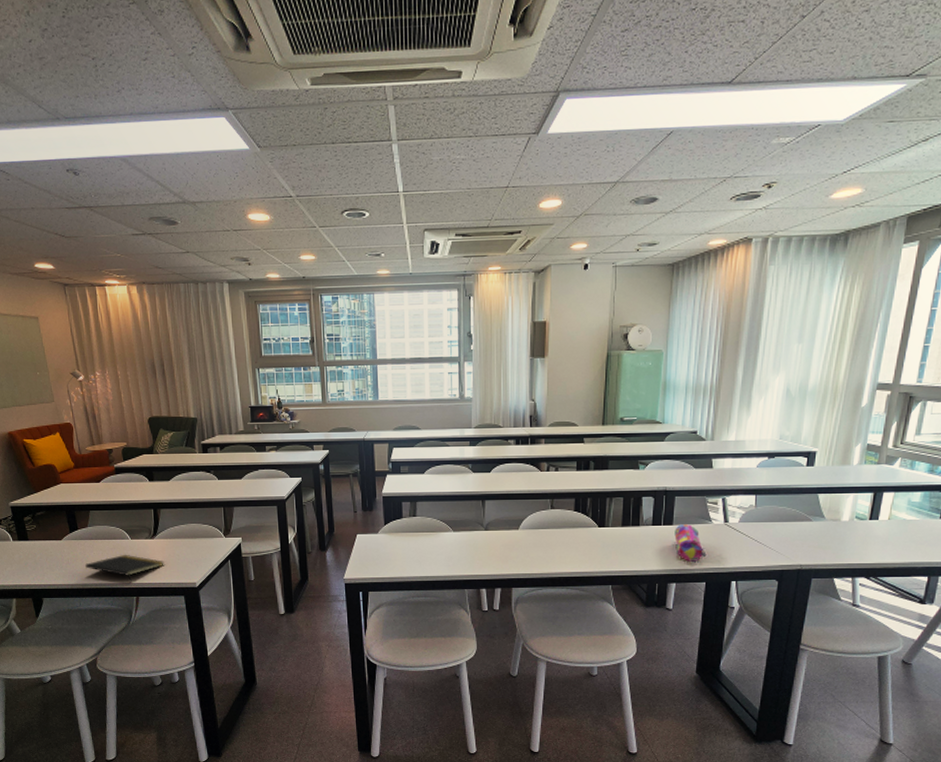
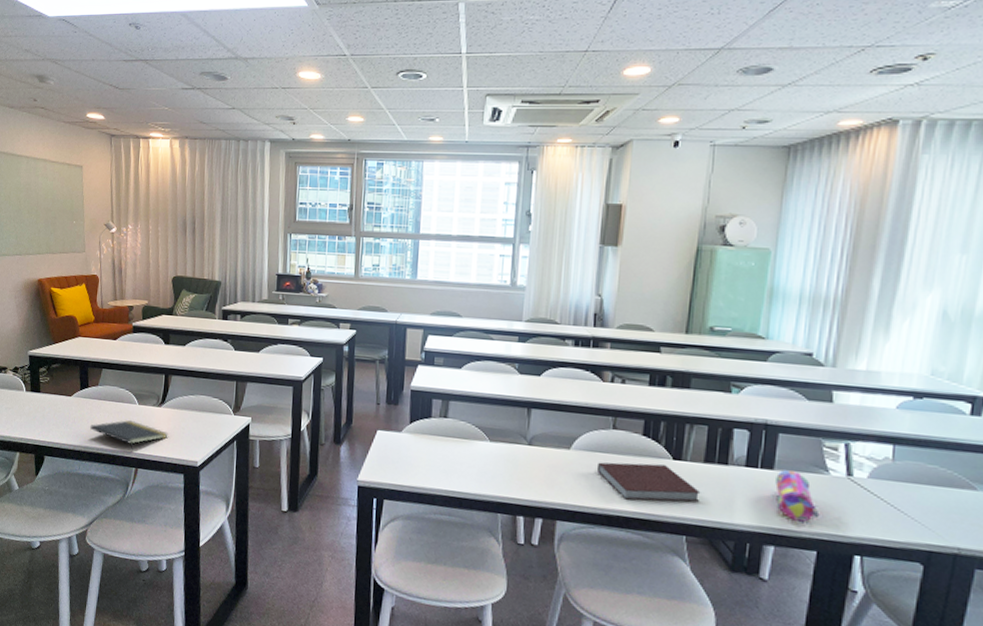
notebook: none [541,532,621,563] -> present [598,462,701,503]

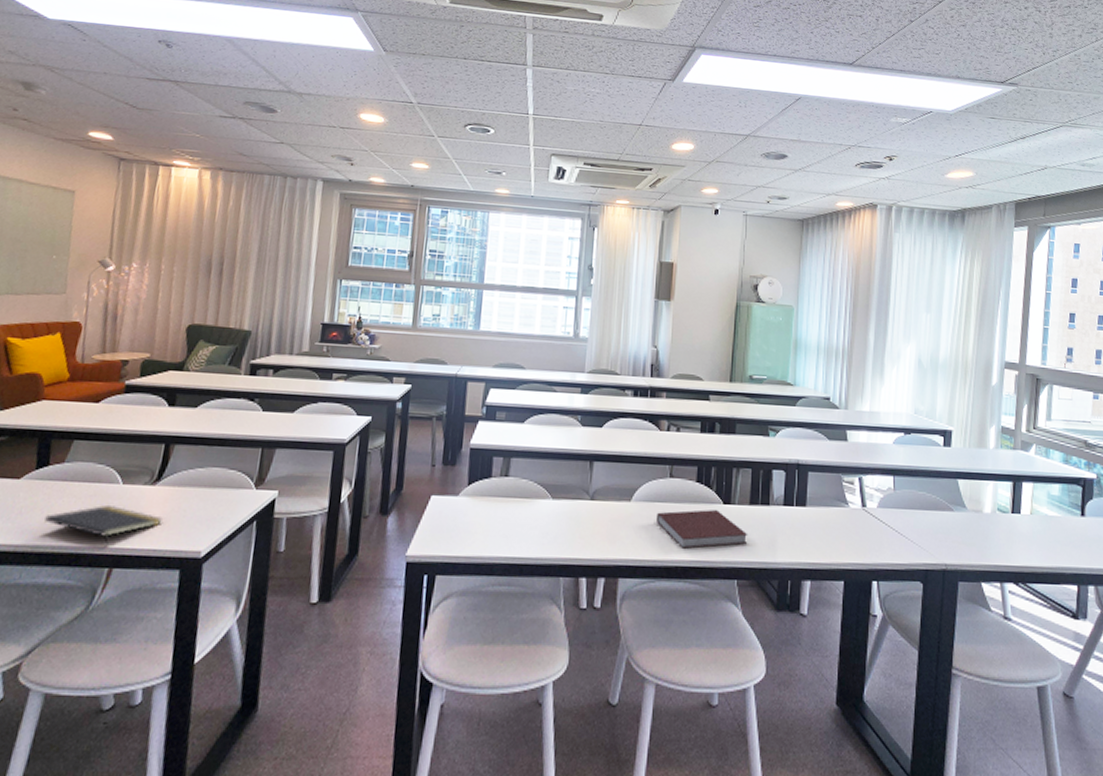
pencil case: present [775,470,820,522] -> none [808,506,844,554]

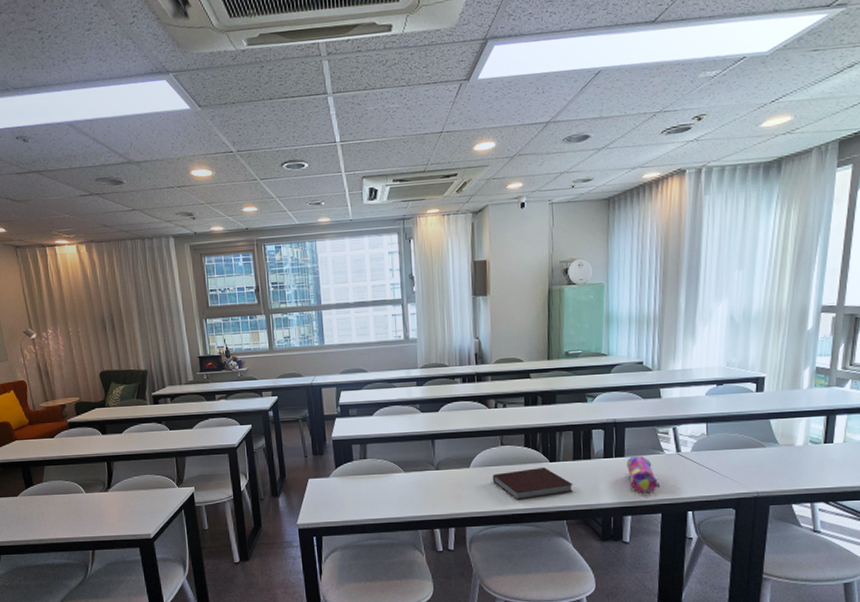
notepad: present [44,504,163,547] -> none [41,508,119,537]
pencil case: none [808,506,844,554] -> present [627,455,661,493]

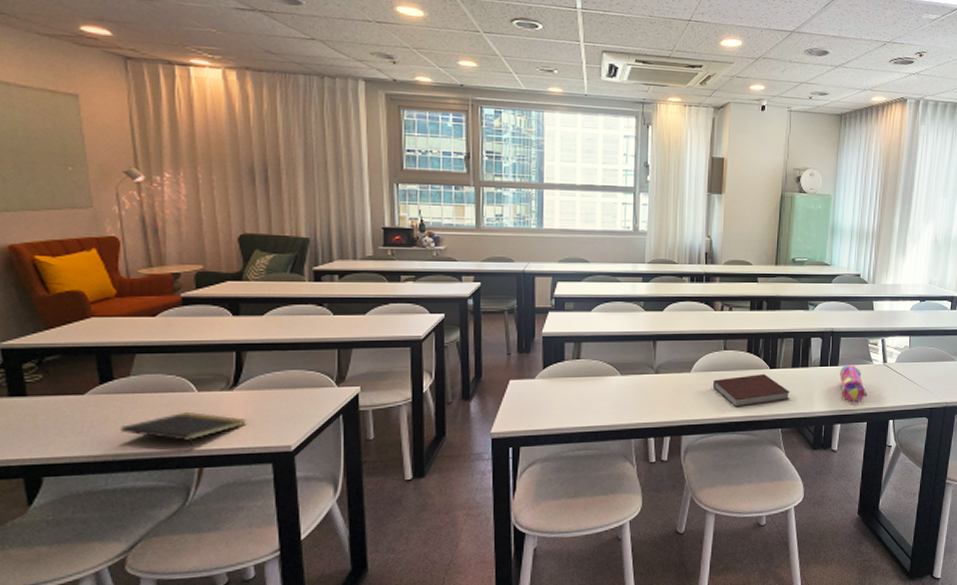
notepad: none [41,508,119,537] -> present [121,411,246,450]

